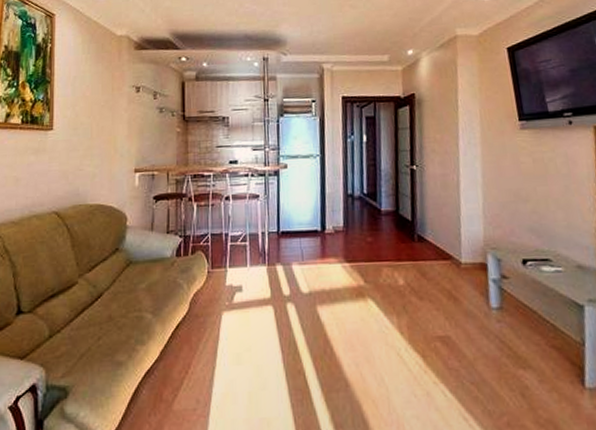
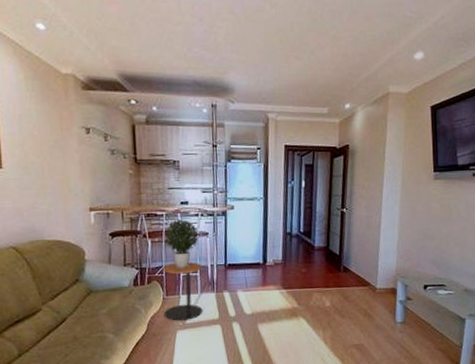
side table: none [208,229,252,300] -> present [162,262,202,321]
potted plant: none [210,180,250,237] -> present [164,219,200,269]

